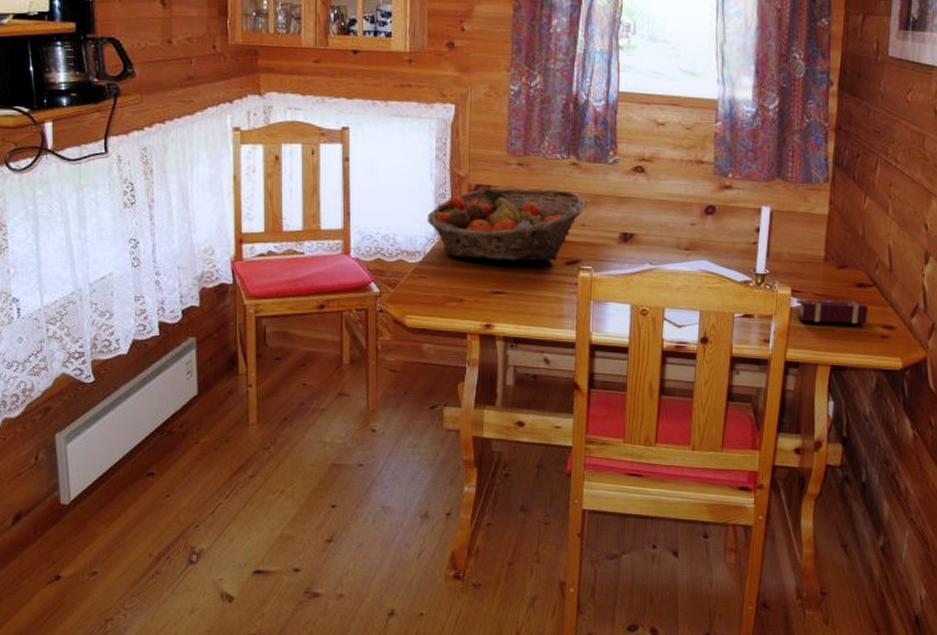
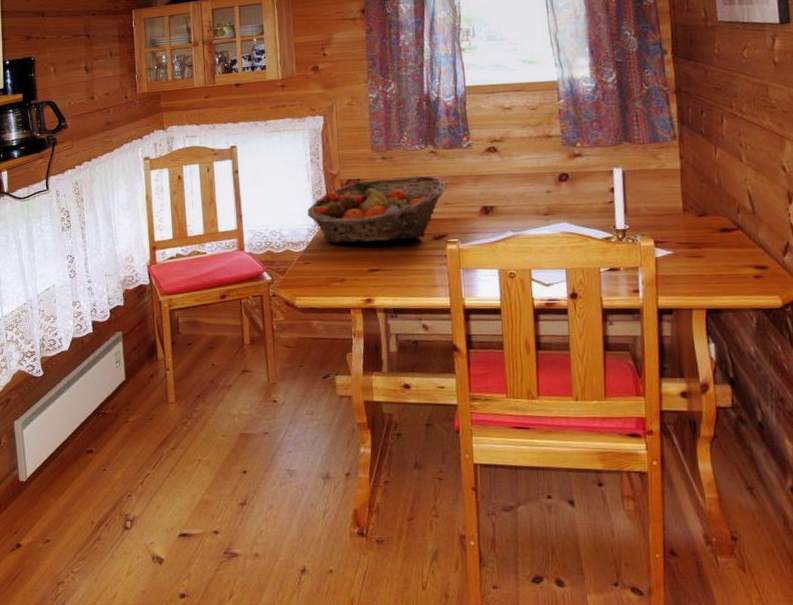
book: present [795,299,868,324] -> none [660,246,737,269]

